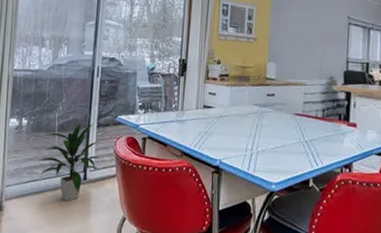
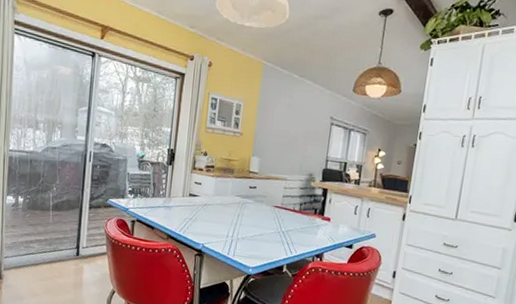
indoor plant: present [37,123,100,202] -> none [33,204,92,274]

